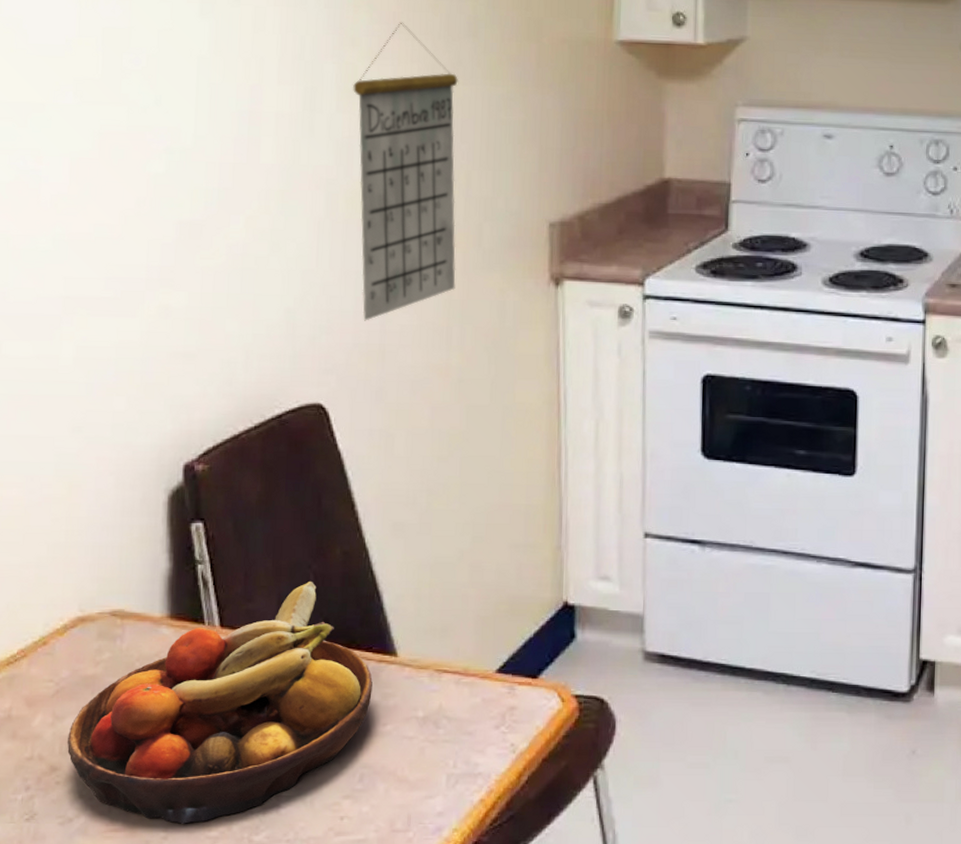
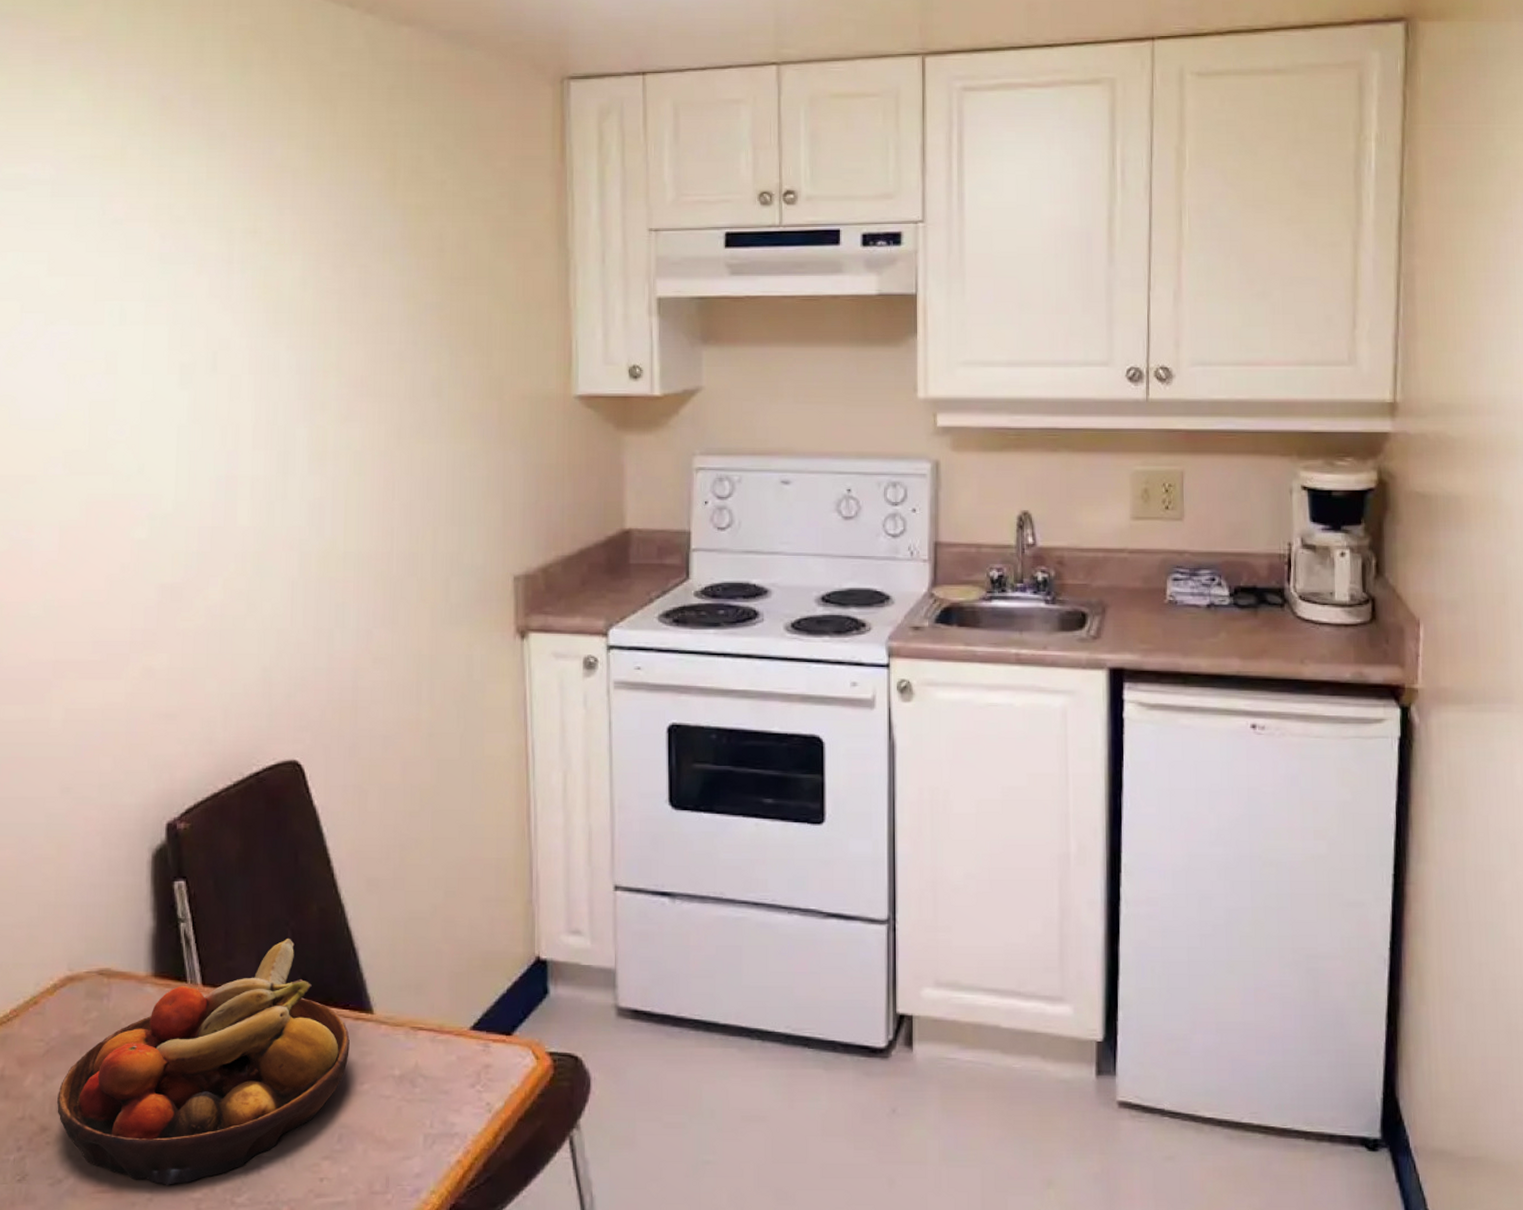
calendar: present [353,22,458,321] -> none [324,385,425,678]

